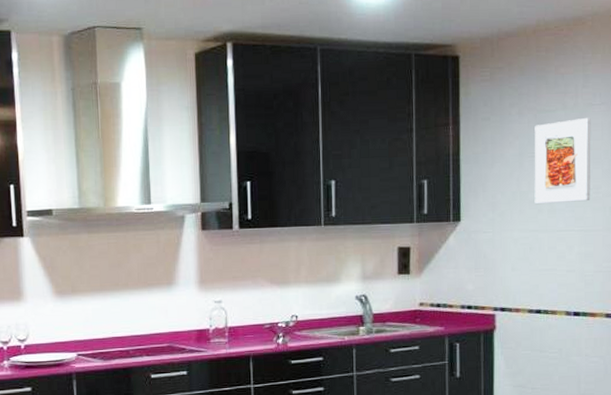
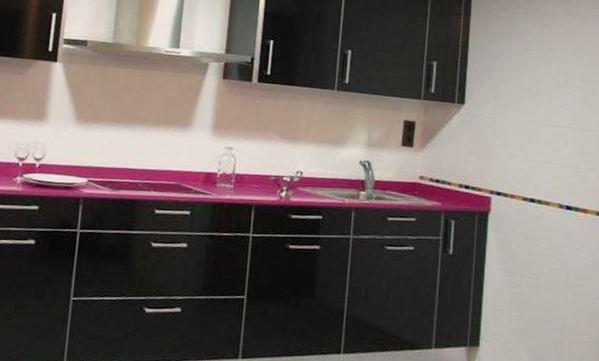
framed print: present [534,117,591,205] -> none [535,25,591,102]

